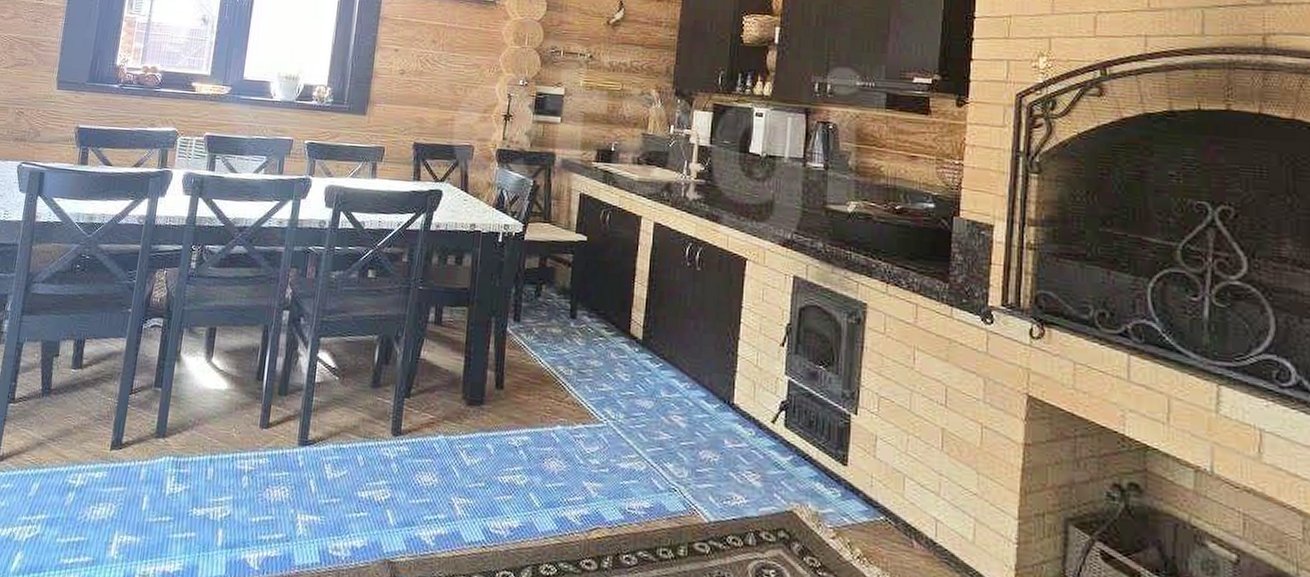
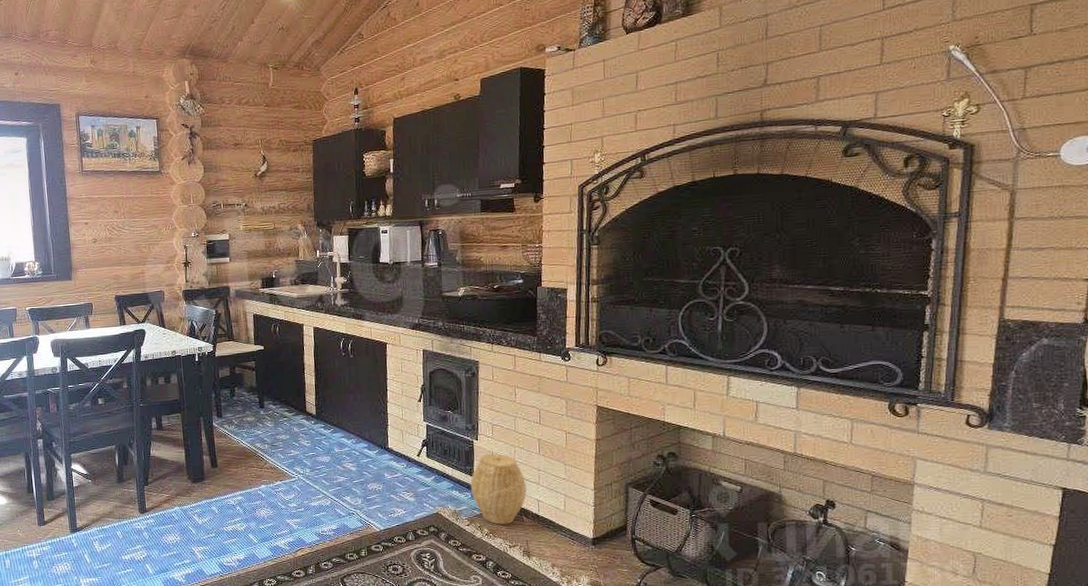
woven basket: none [841,437,920,548] -> present [470,453,527,525]

